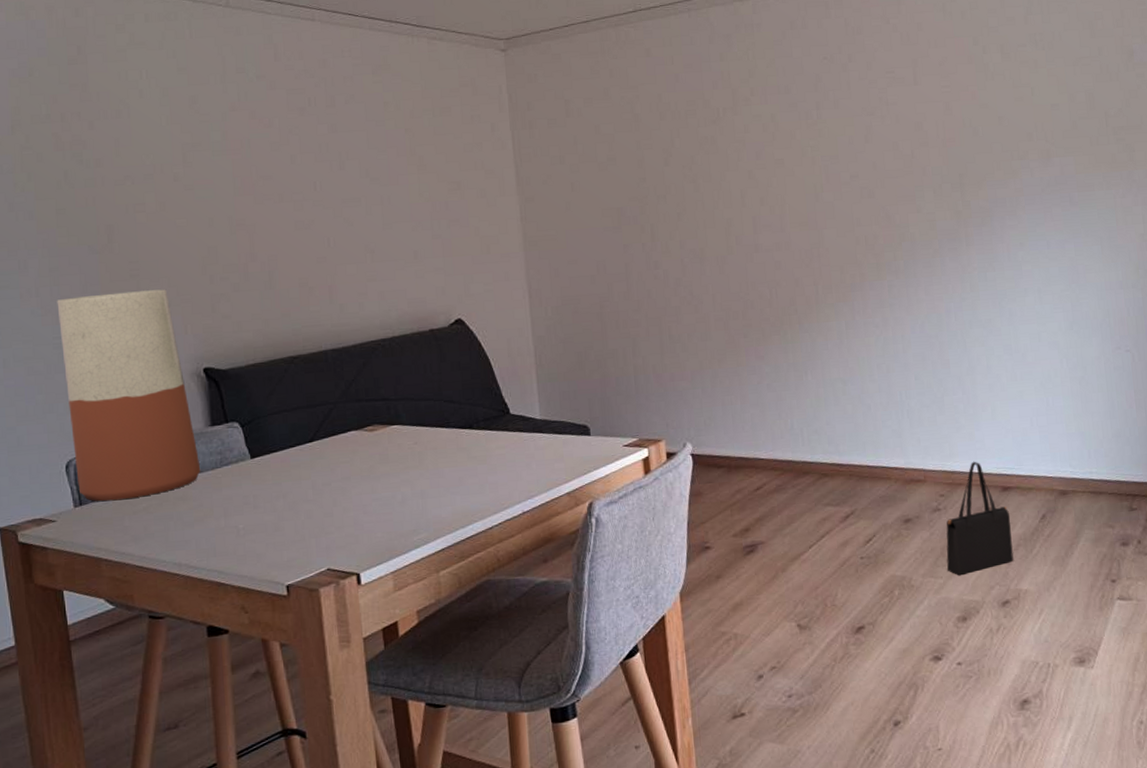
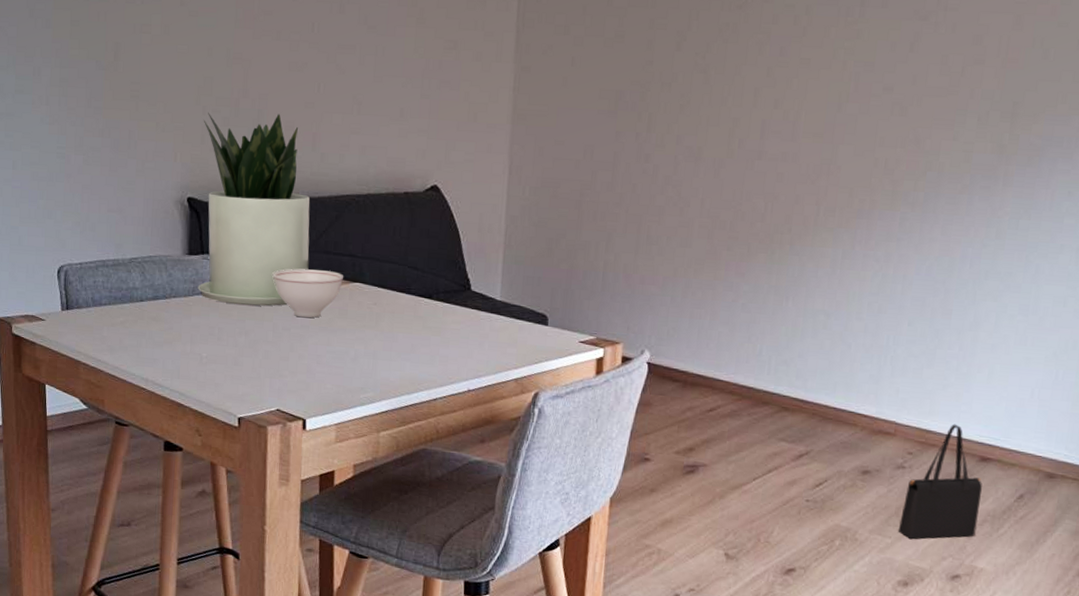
vase: present [57,289,201,502] -> none [63,109,175,312]
planter: none [211,272,342,469] -> present [197,112,311,307]
bowl: none [304,418,380,470] -> present [272,268,344,318]

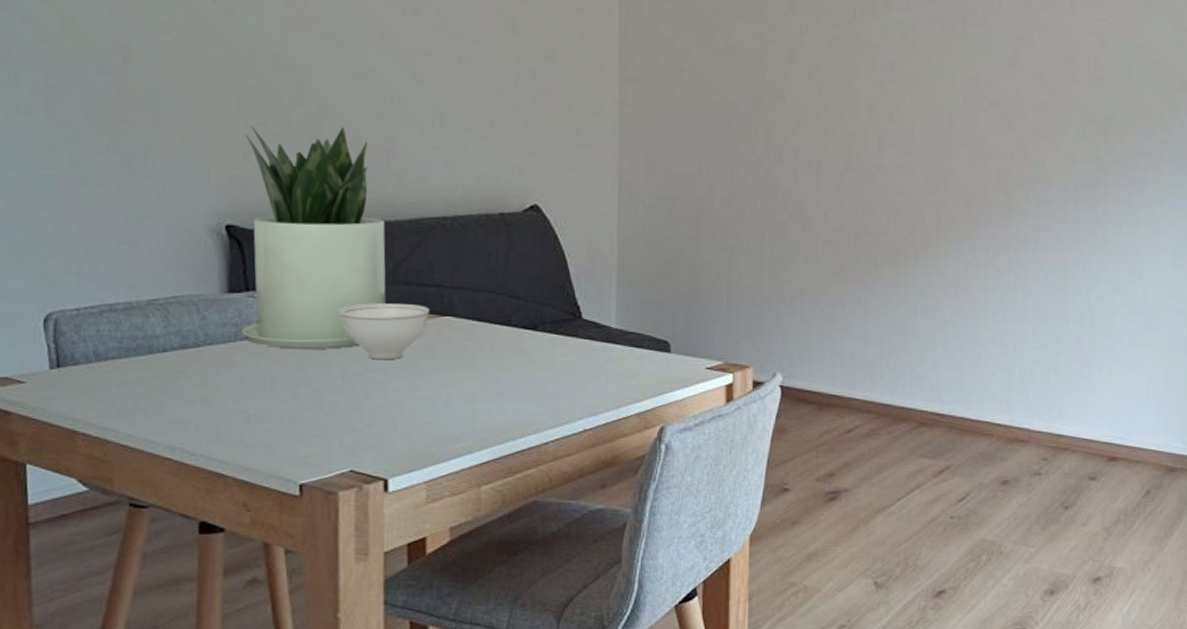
tote bag: present [899,424,982,540] -> none [1041,426,1112,547]

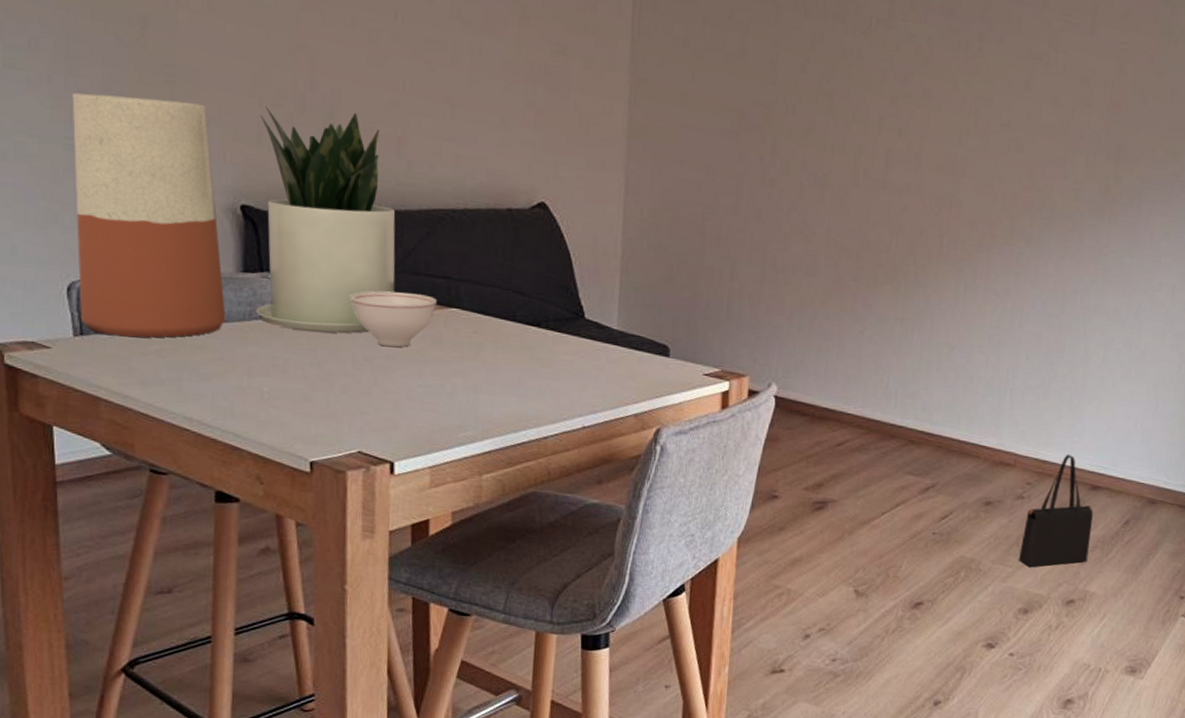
vase: none [51,122,211,367] -> present [72,92,226,338]
tote bag: none [1041,426,1112,547] -> present [1019,454,1093,568]

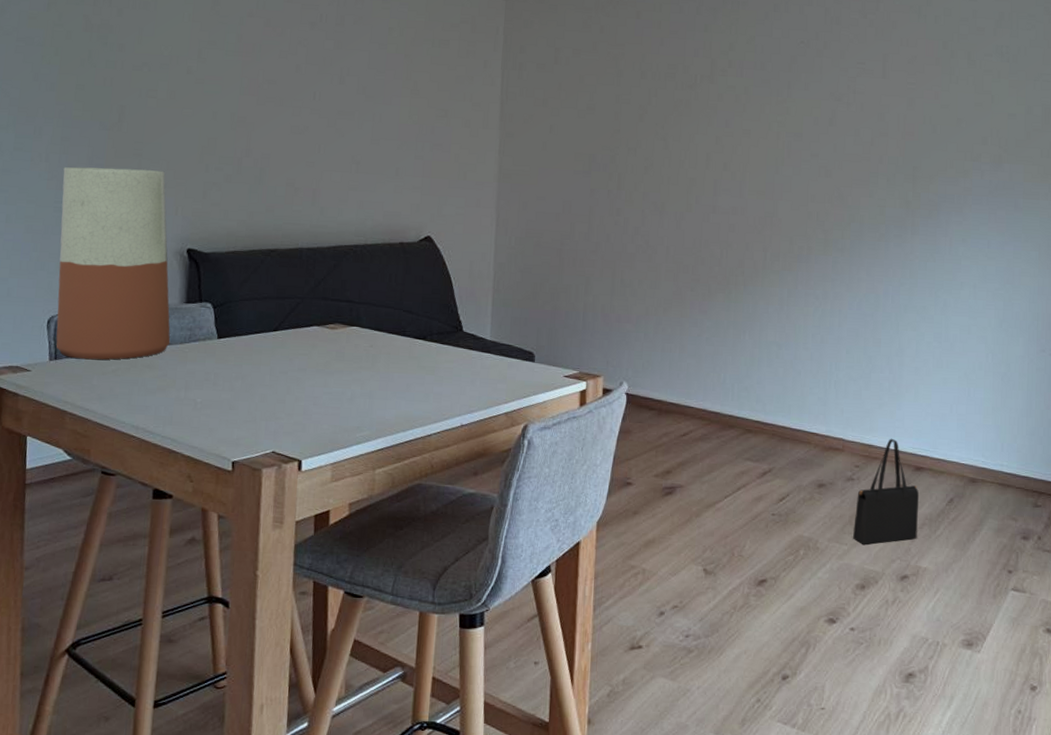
planter: present [256,106,396,334] -> none [194,170,310,351]
bowl: present [350,291,438,348] -> none [270,314,342,361]

